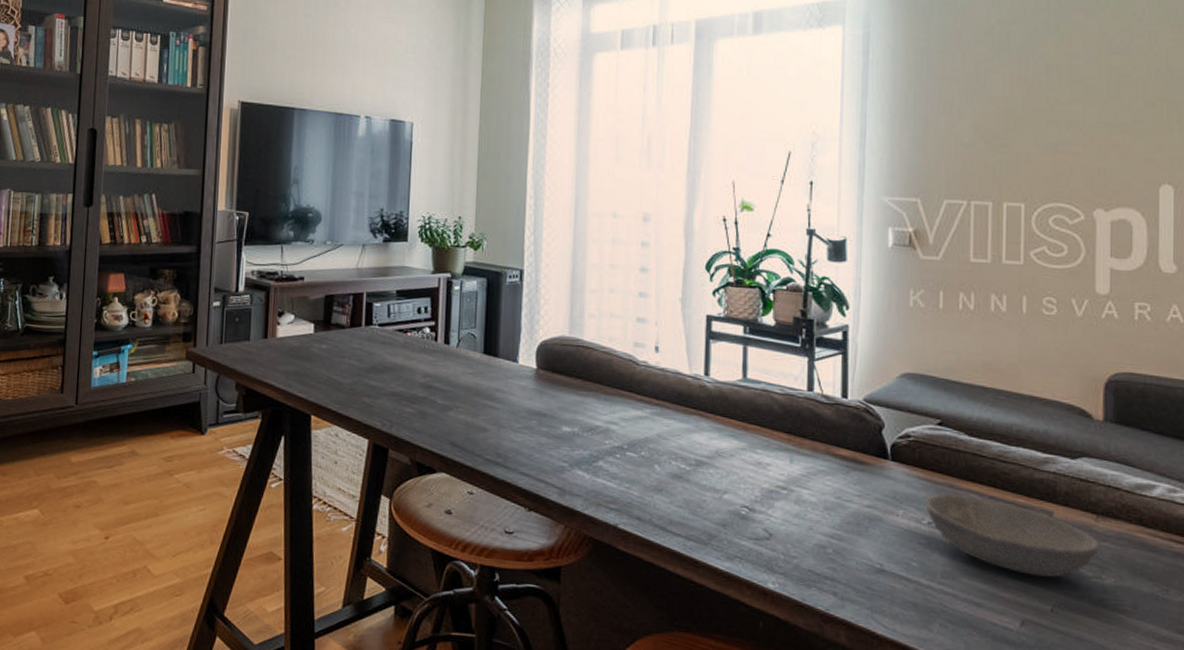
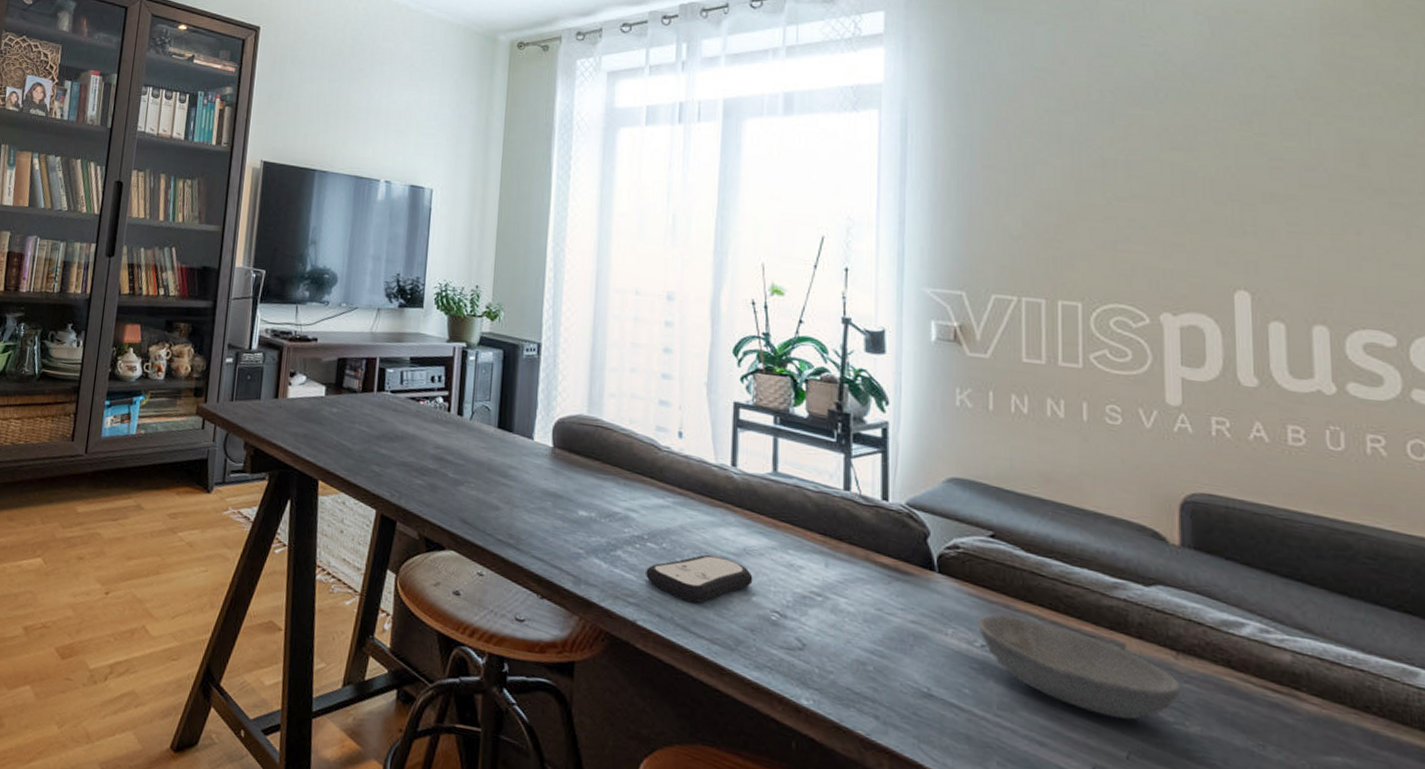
remote control: none [626,459,725,504] -> present [646,554,753,603]

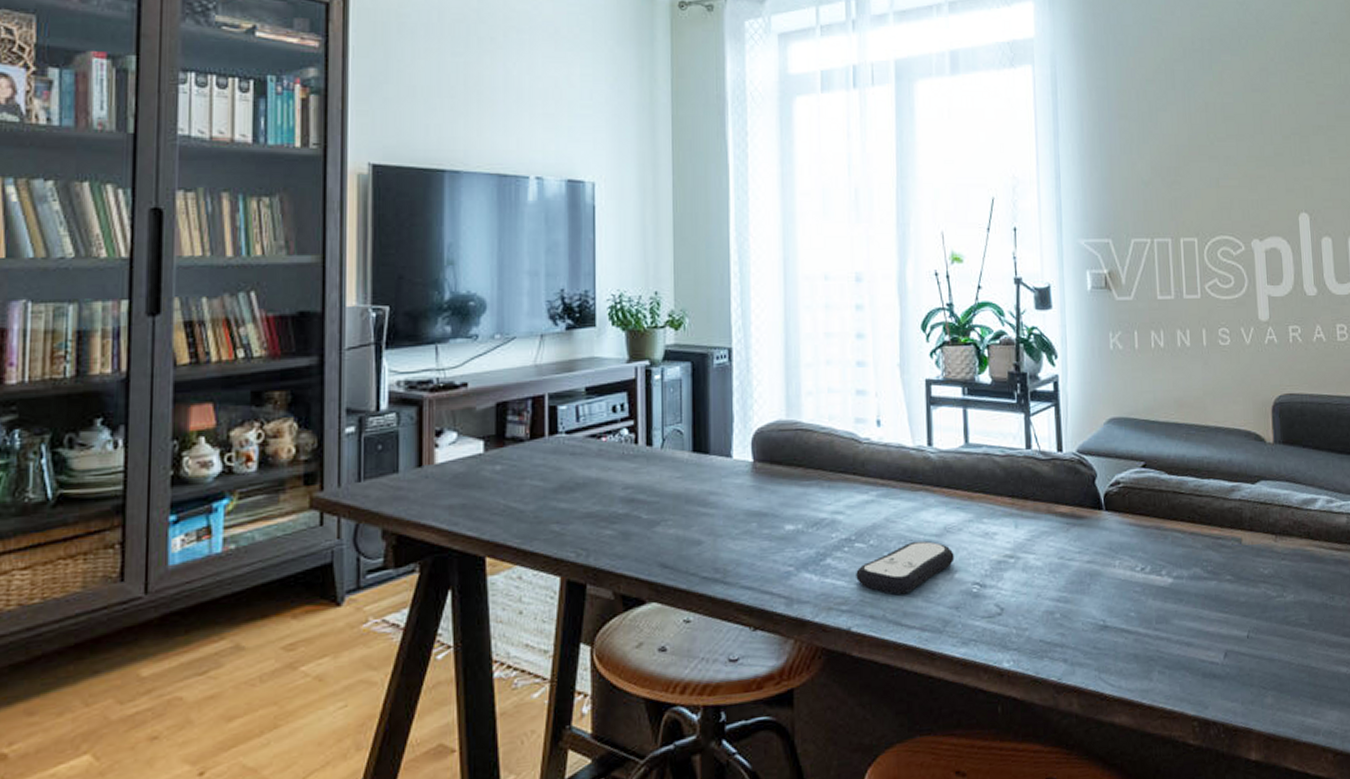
bowl: present [977,614,1181,720] -> none [1137,535,1280,606]

